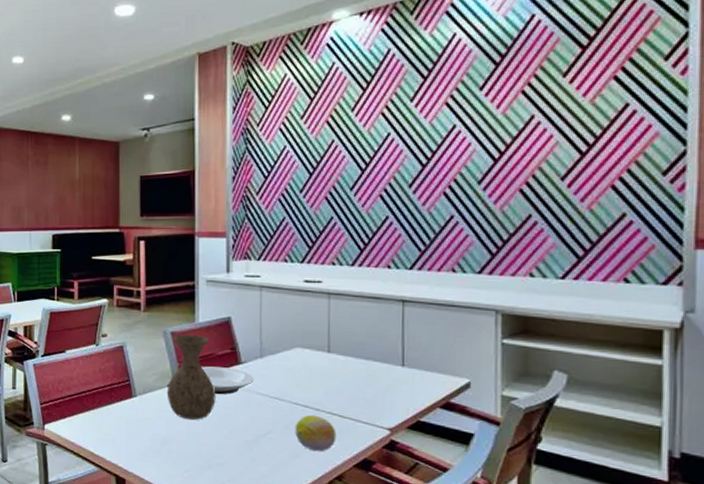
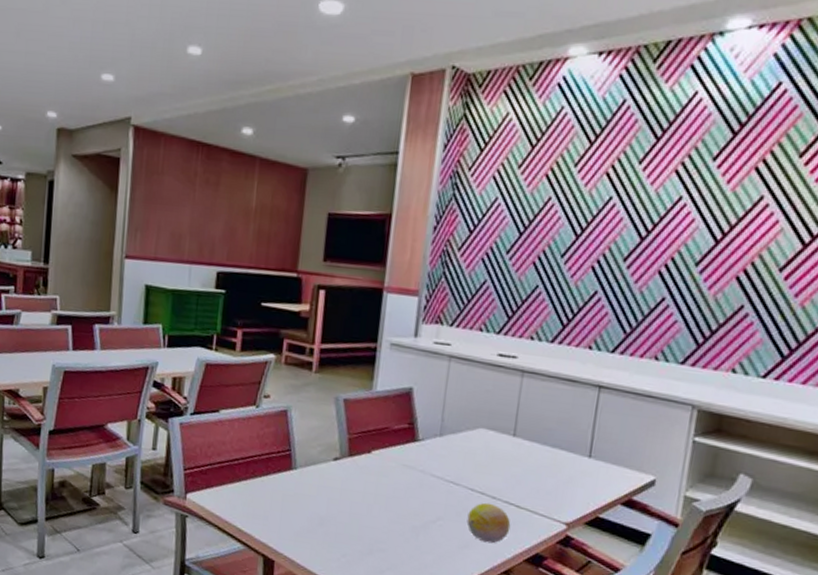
vase: present [166,335,216,420] -> none [331,403,387,500]
plate: present [202,366,254,395] -> none [374,440,430,474]

